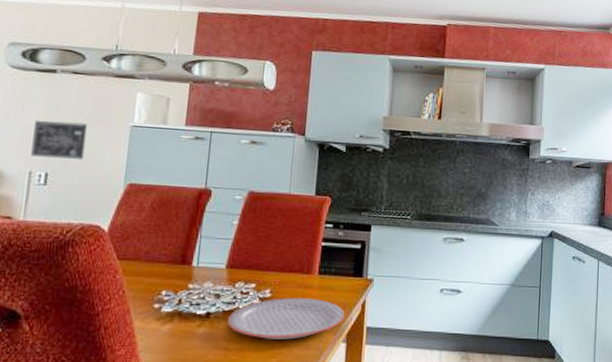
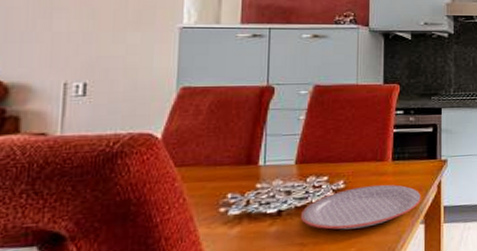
wall art: present [31,120,88,159] -> none [65,27,130,66]

